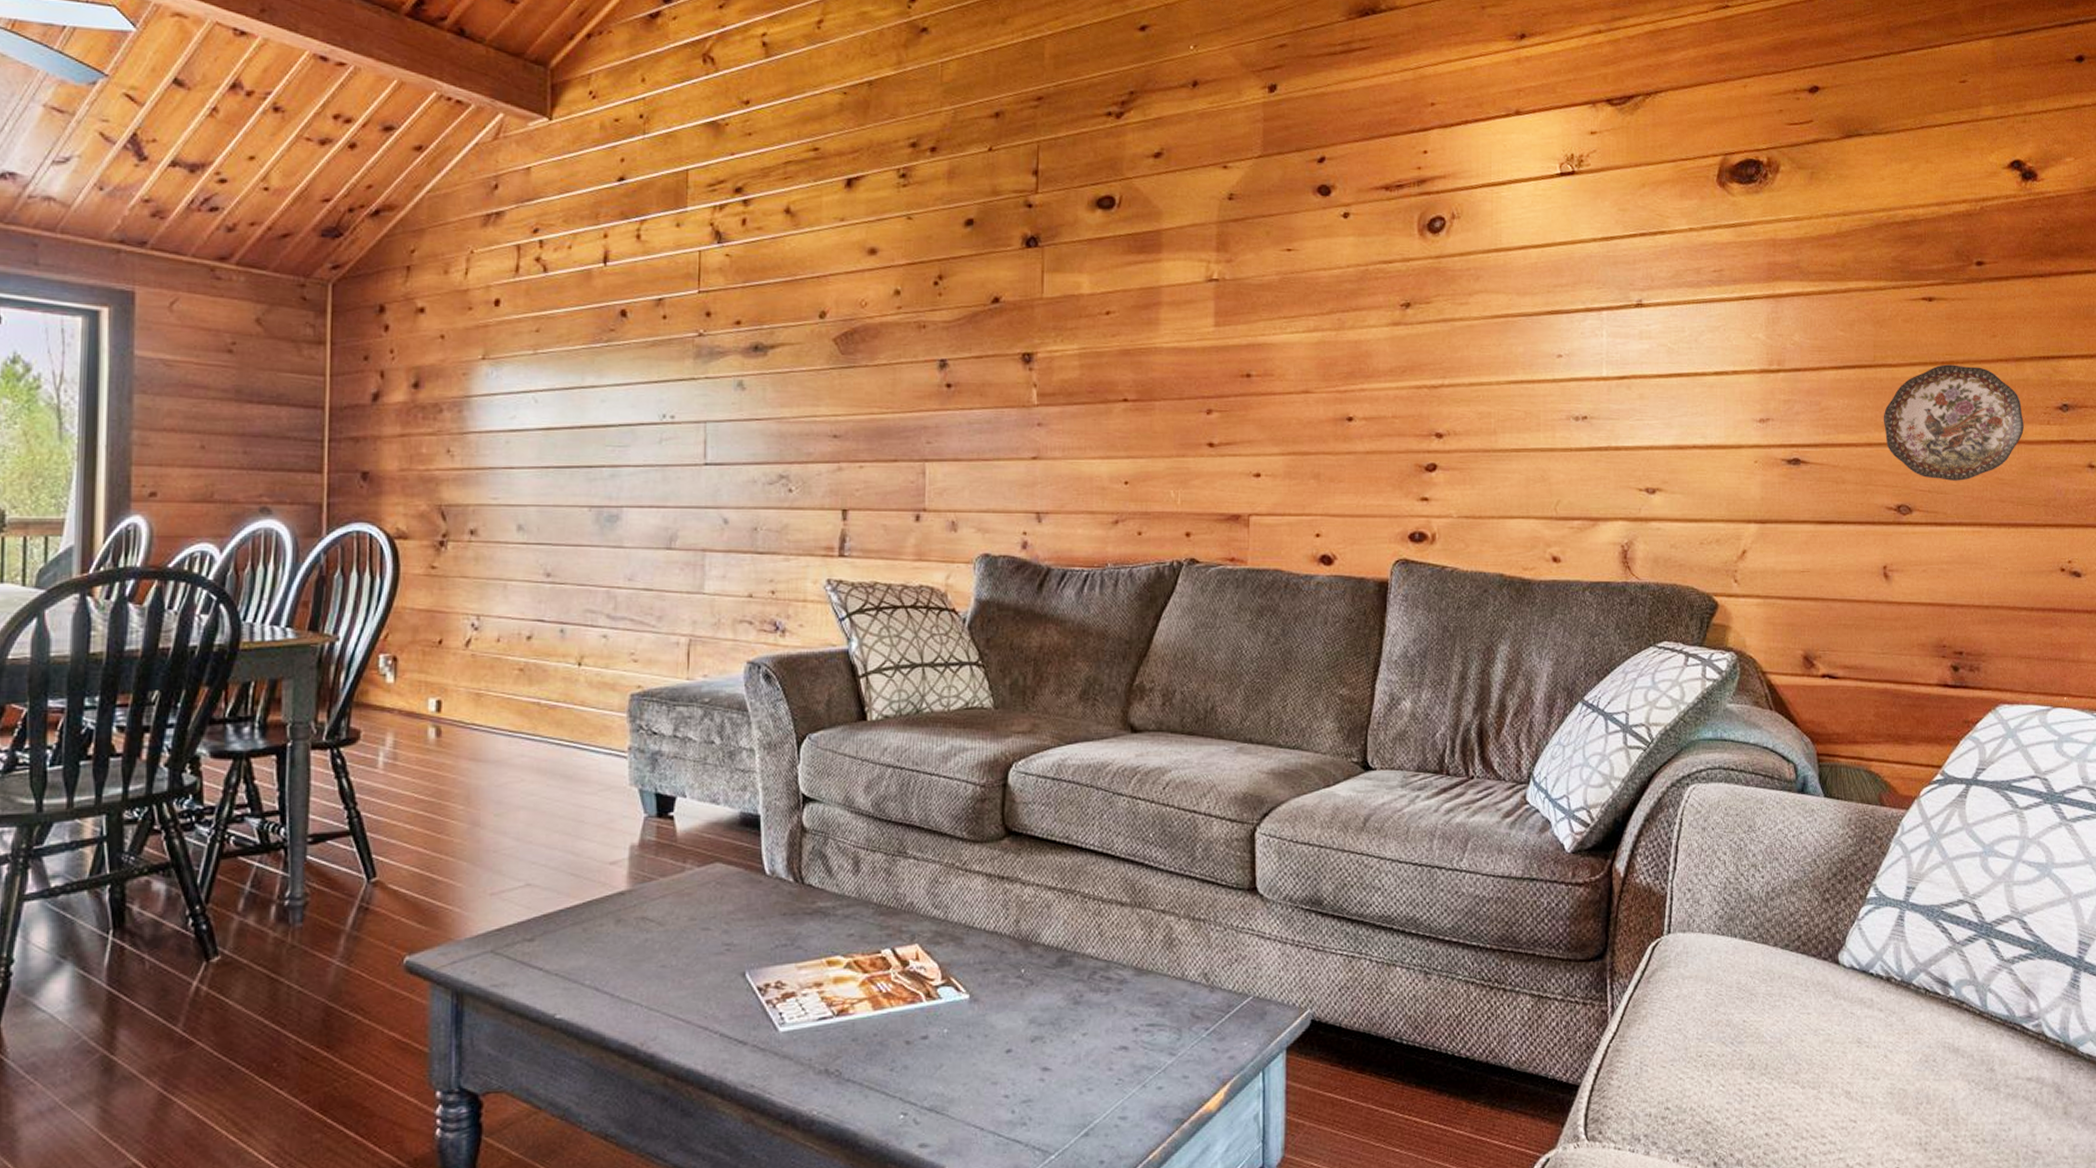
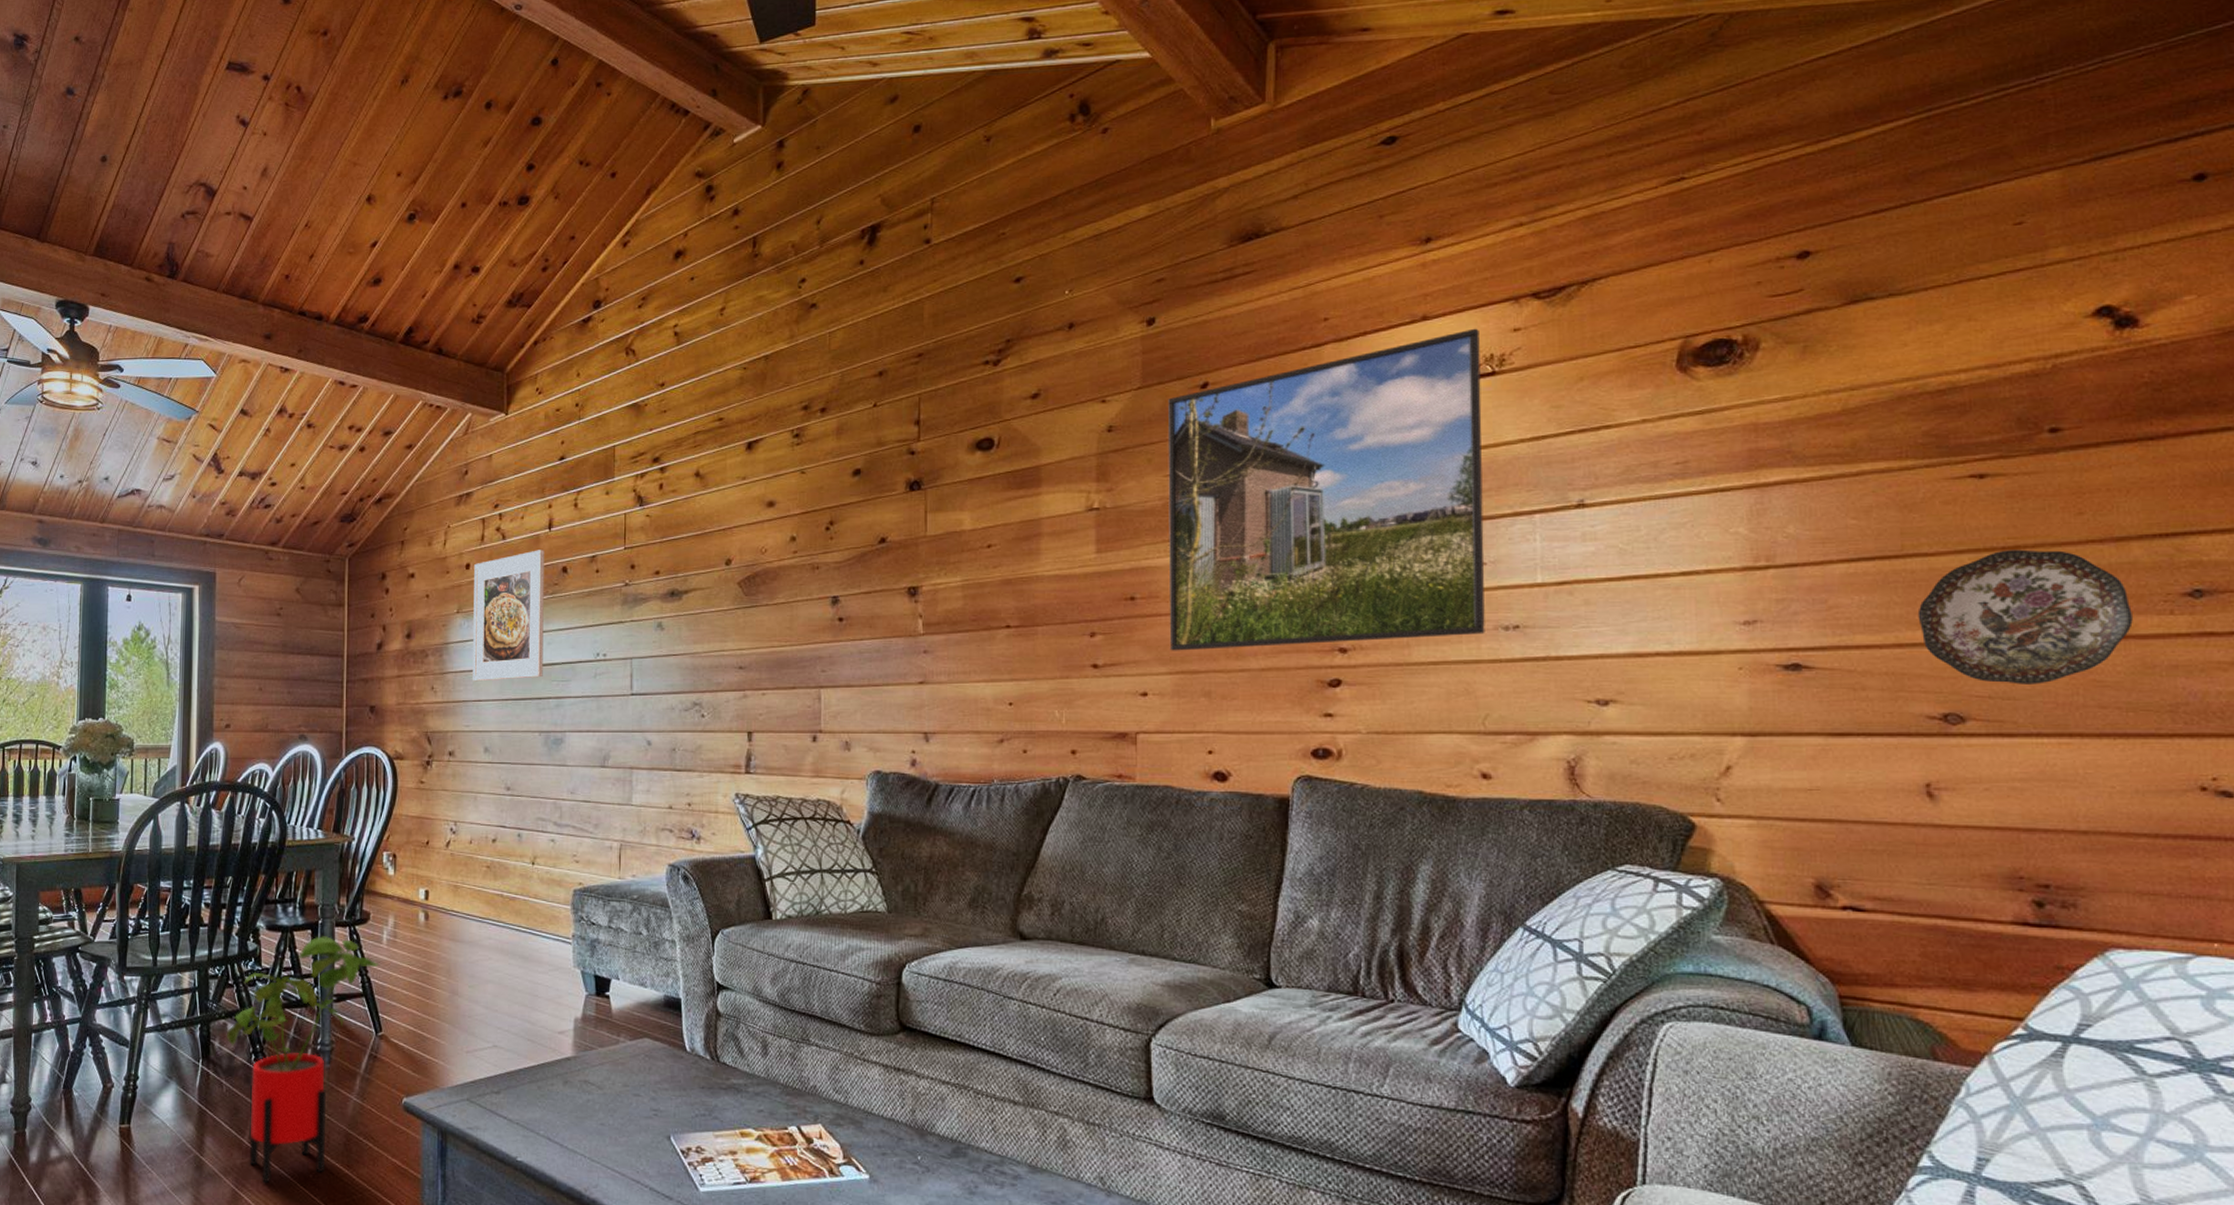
house plant: none [151,762,374,1080] -> present [227,936,380,1183]
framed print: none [502,287,598,445] -> present [473,550,544,682]
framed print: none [1282,127,1563,432] -> present [1168,328,1485,651]

